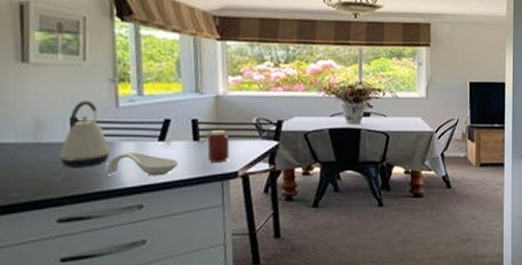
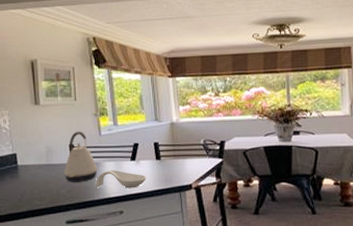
jar: present [197,130,230,163] -> none [159,151,185,177]

